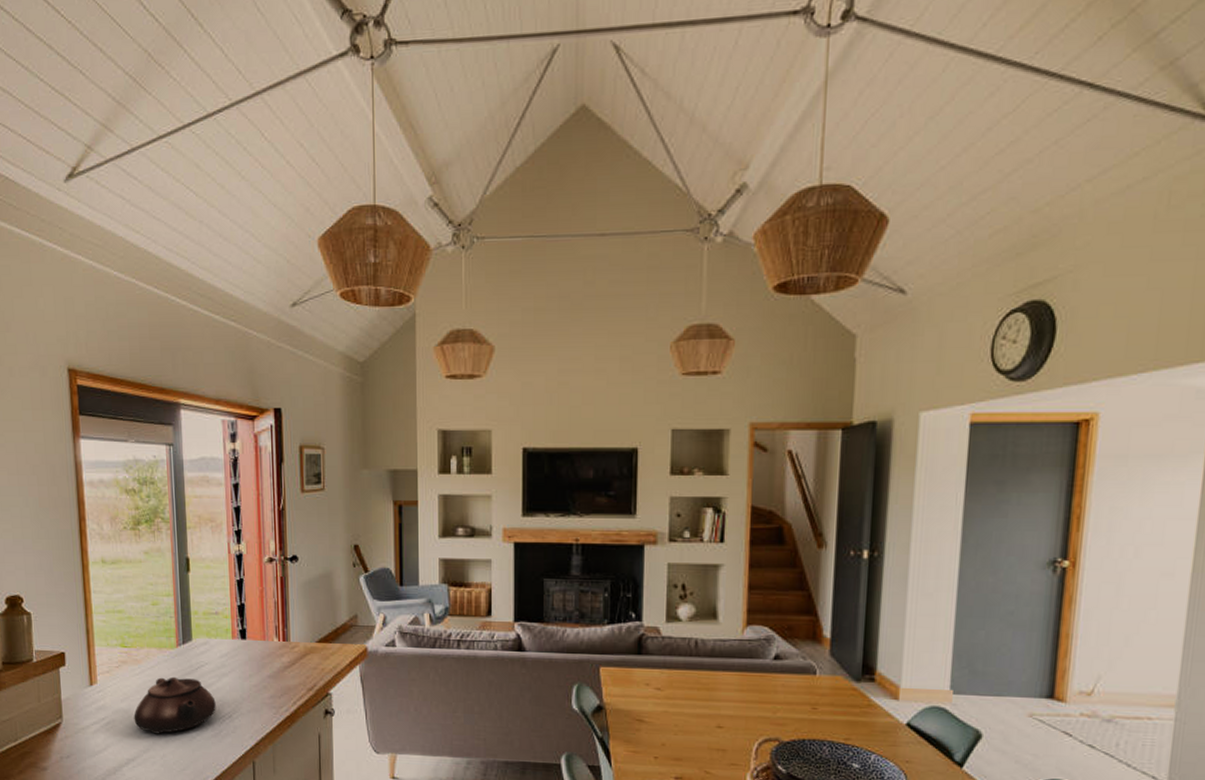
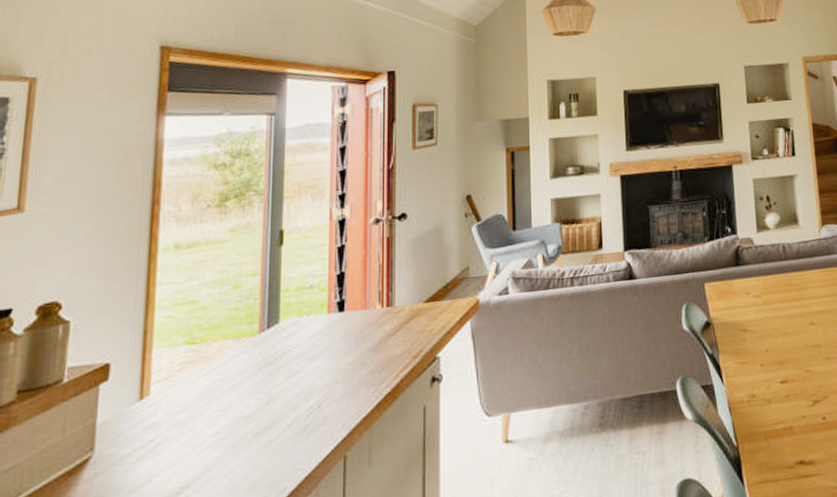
teapot: present [134,676,216,734] -> none [194,367,303,447]

